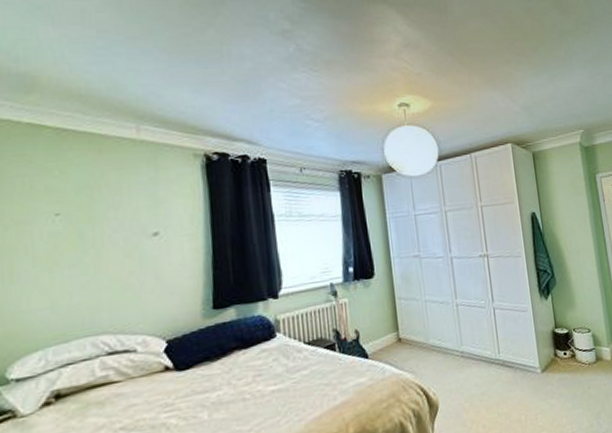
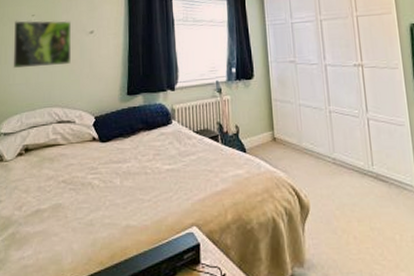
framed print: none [24,219,125,289] -> present [13,20,71,69]

